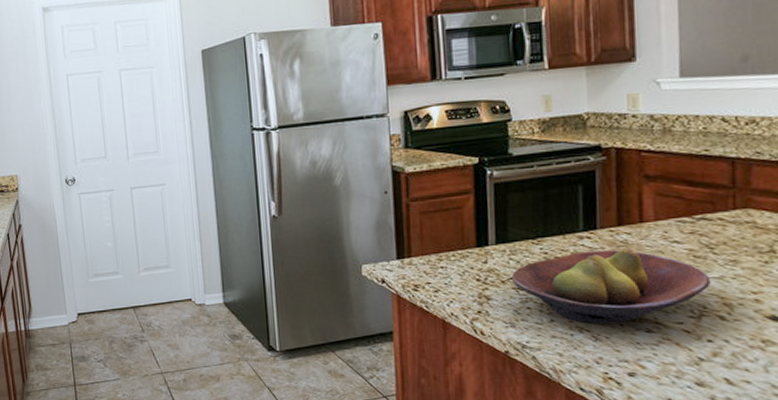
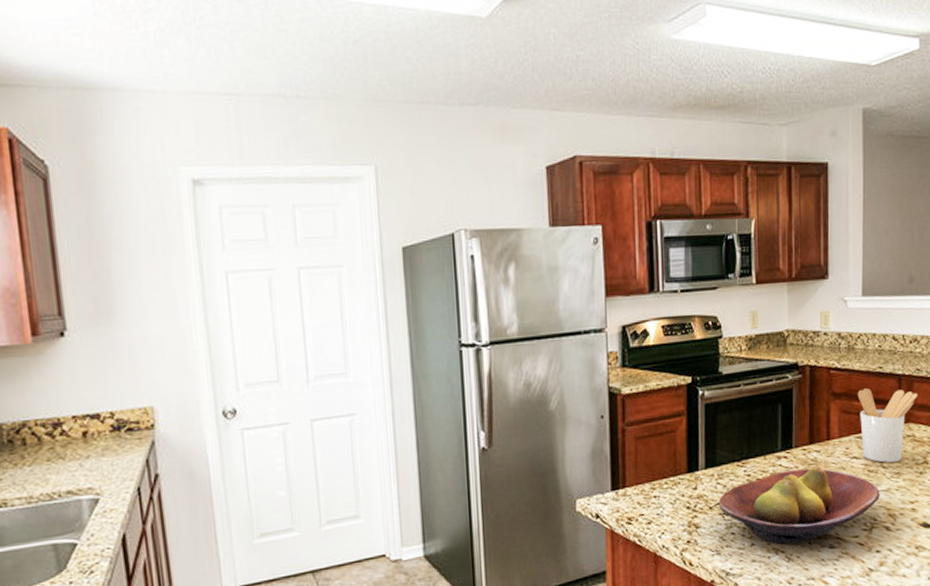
utensil holder: none [676,171,759,250] -> present [857,388,918,463]

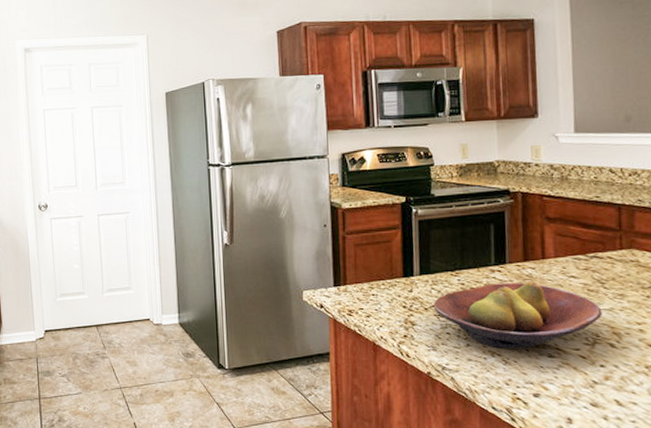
utensil holder: present [857,388,918,463] -> none [573,215,641,285]

